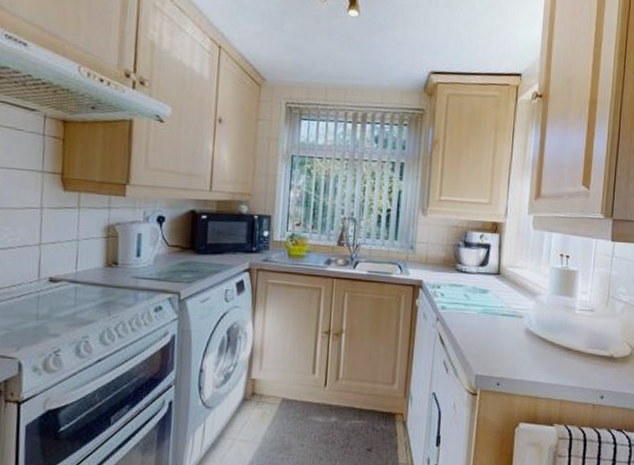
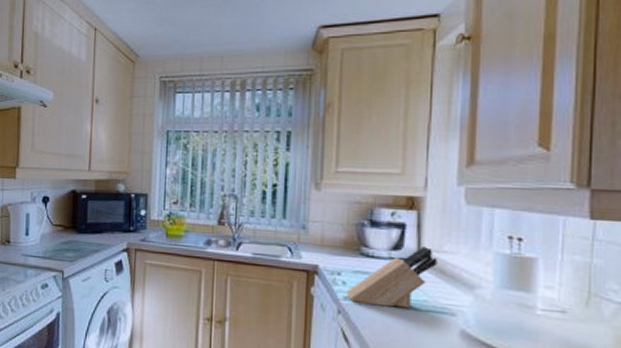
knife block: none [443,263,512,314] -> present [346,247,438,309]

